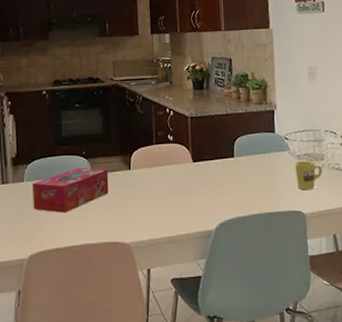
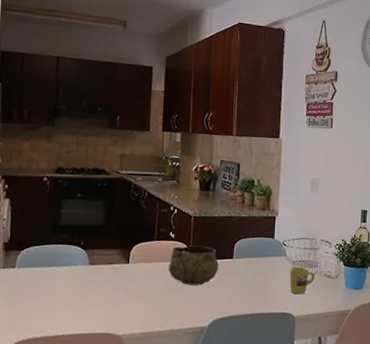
tissue box: present [33,167,109,213] -> none [23,257,106,302]
decorative bowl: none [170,146,220,188] -> present [168,245,219,285]

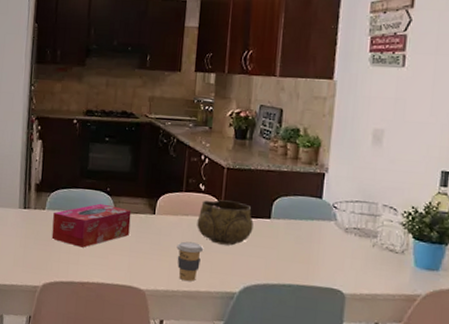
tissue box: none [23,257,106,302] -> present [51,203,132,248]
coffee cup: none [150,286,176,321] -> present [176,241,204,282]
mug: present [290,267,315,294] -> none [340,235,374,268]

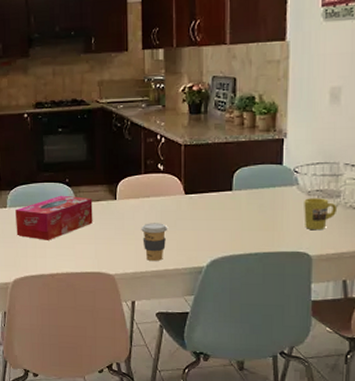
decorative bowl: present [197,199,254,246] -> none [159,177,215,222]
mug: none [340,235,374,268] -> present [304,198,338,229]

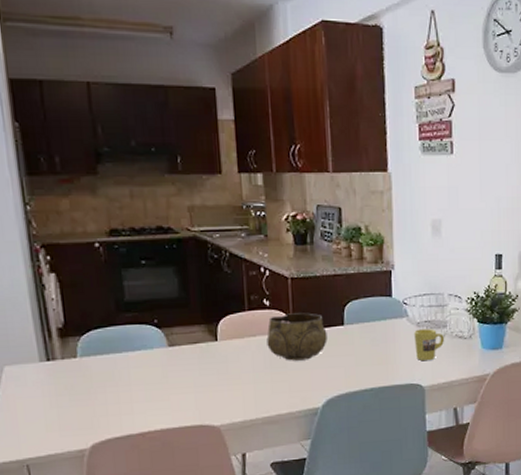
tissue box: present [15,195,93,240] -> none [89,338,191,394]
coffee cup: present [141,223,168,261] -> none [248,364,279,406]
decorative bowl: none [159,177,215,222] -> present [266,313,327,361]

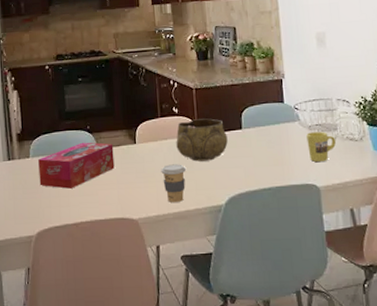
tissue box: none [89,338,191,394] -> present [38,142,115,189]
coffee cup: none [248,364,279,406] -> present [161,164,187,202]

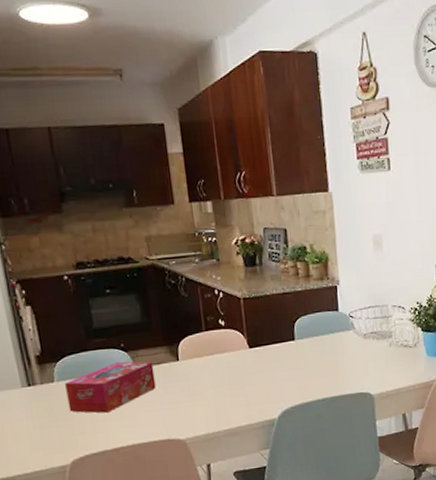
coffee cup: present [161,164,187,202] -> none [208,380,237,420]
decorative bowl: present [176,118,228,162] -> none [224,330,280,377]
mug: present [306,131,337,162] -> none [361,339,391,370]

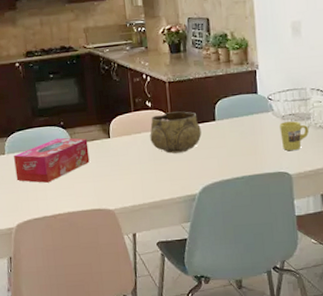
decorative bowl: none [224,330,280,377] -> present [150,111,202,154]
mug: none [361,339,391,370] -> present [280,121,310,150]

